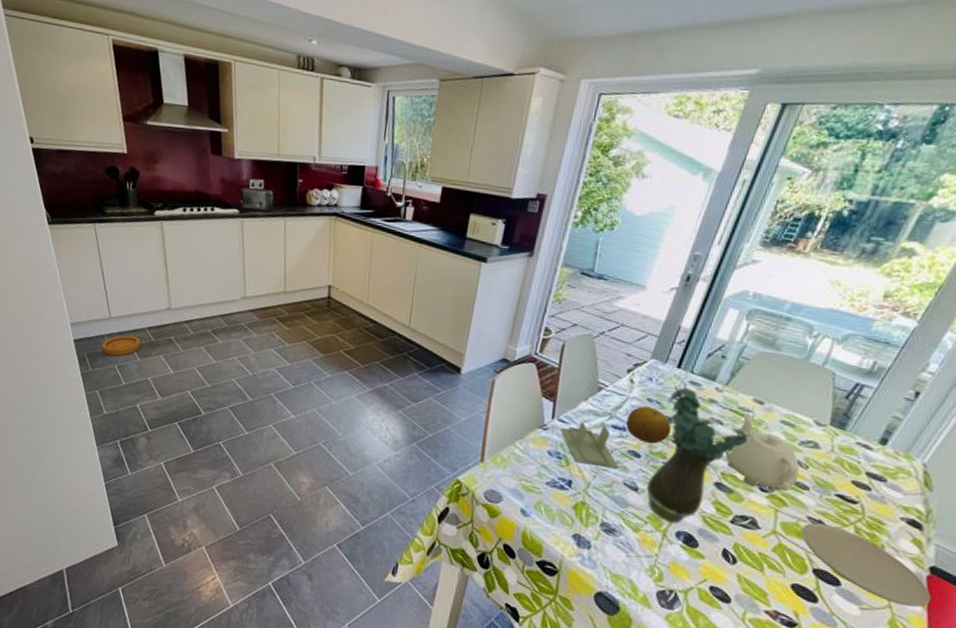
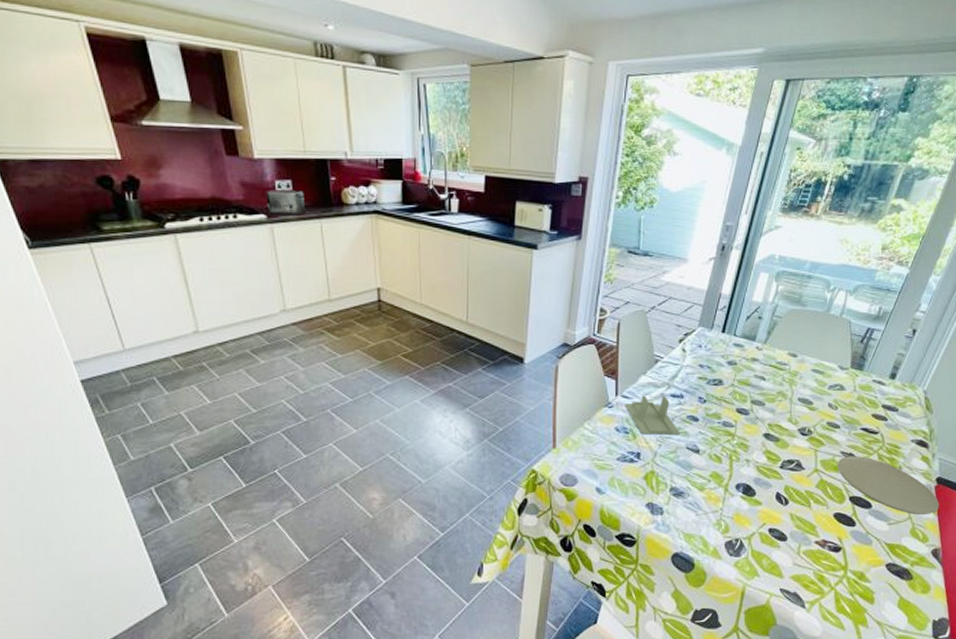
pet bowl: present [102,335,141,357] -> none [118,368,167,393]
fruit: present [626,406,672,445] -> none [683,372,723,407]
vase: present [646,382,752,523] -> none [707,345,790,477]
teapot: present [725,413,800,492] -> none [770,367,831,433]

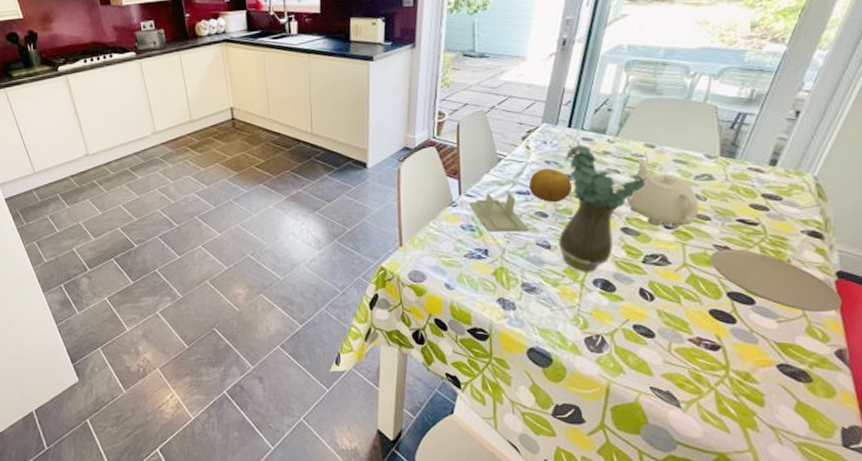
fruit: none [683,372,723,407] -> present [530,168,573,203]
vase: none [707,345,790,477] -> present [559,140,648,272]
teapot: none [770,367,831,433] -> present [627,159,699,226]

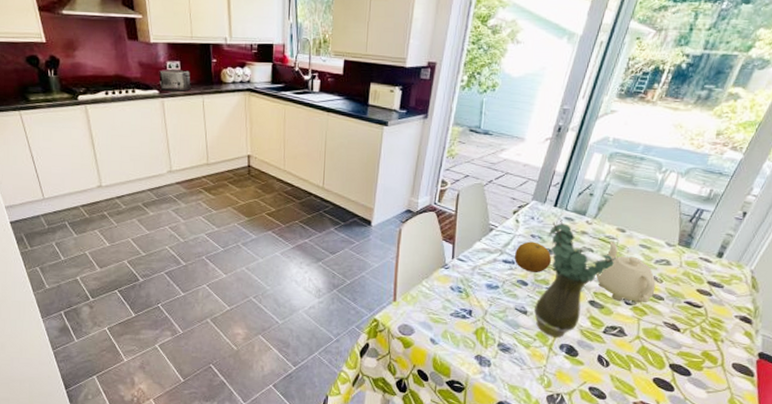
napkin holder: present [469,193,529,232] -> none [460,259,510,296]
plate: present [711,249,842,313] -> none [659,326,760,387]

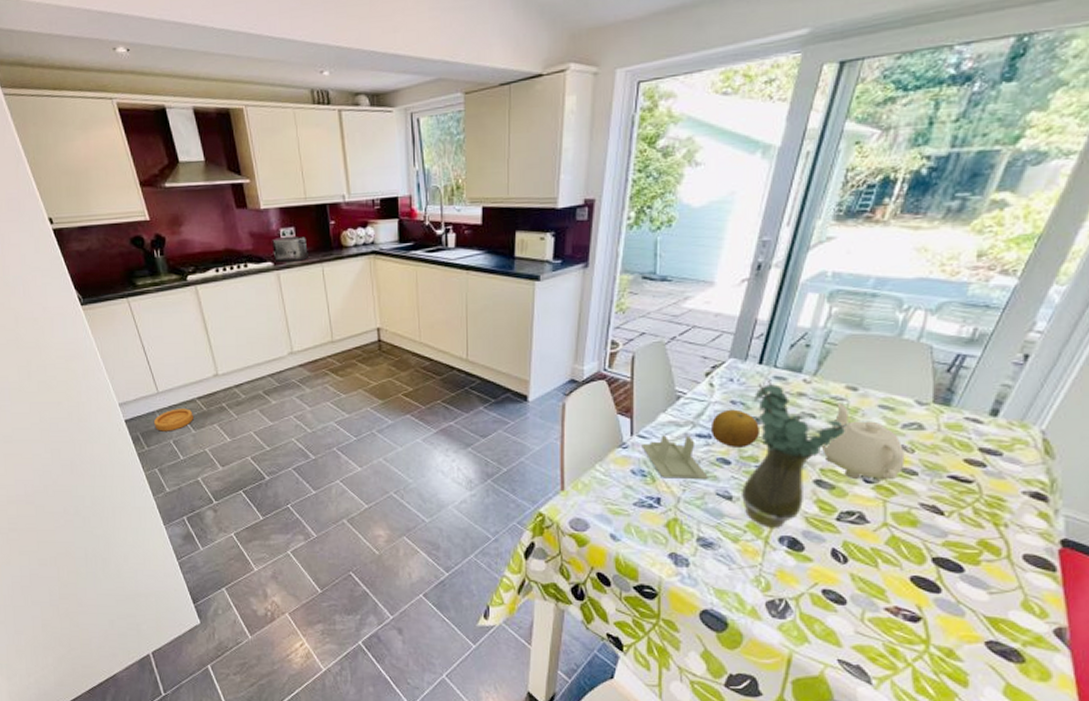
pet bowl: none [38,214,76,234] -> present [154,408,193,431]
napkin holder: none [460,259,510,296] -> present [642,435,708,479]

